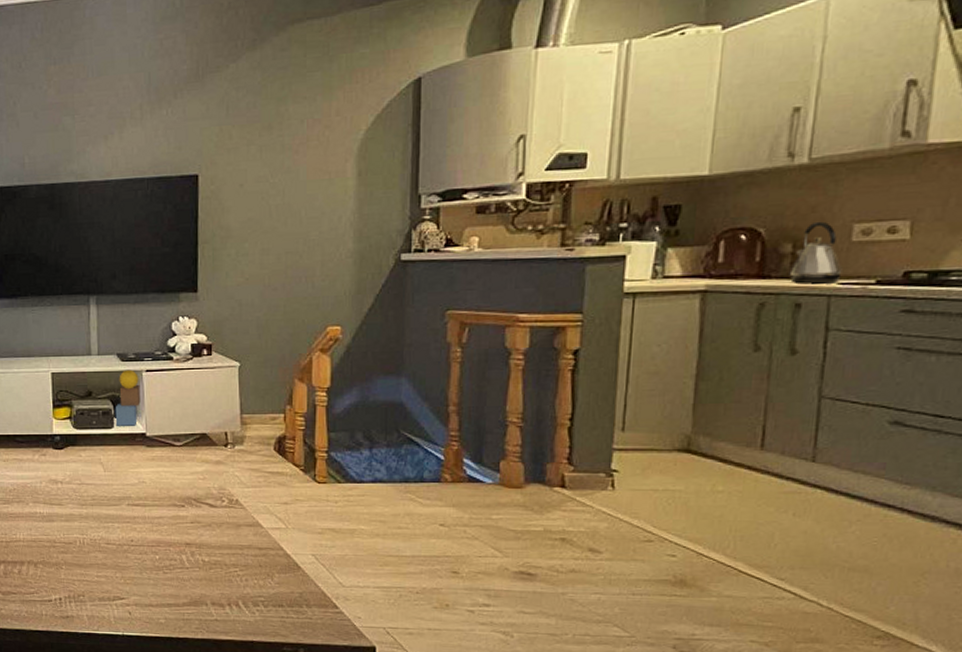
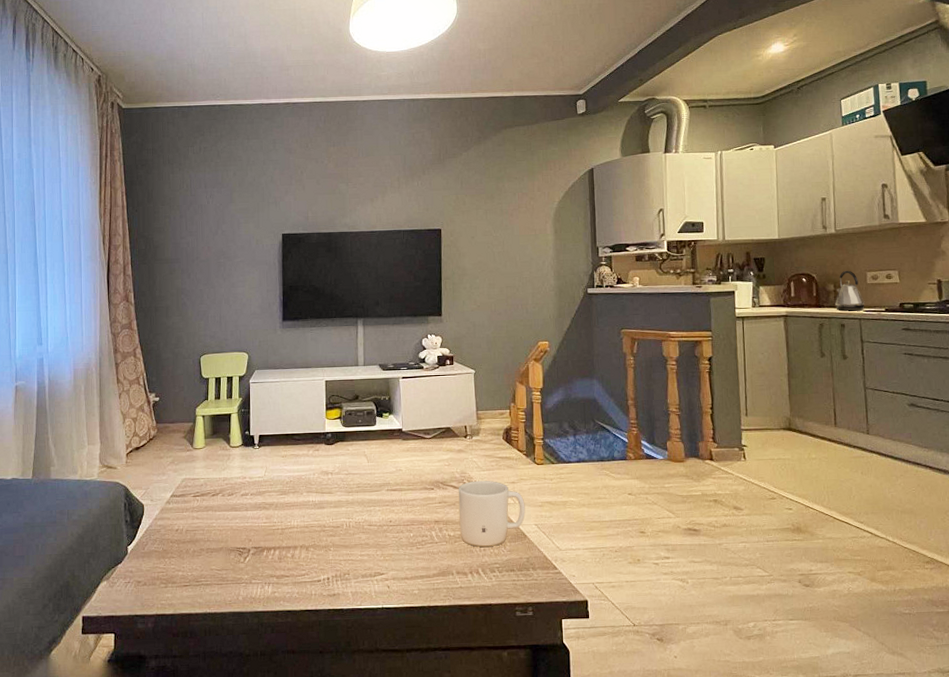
toy blocks: present [115,369,141,426] -> none [377,377,398,424]
mug: none [215,499,300,578] -> present [458,480,526,548]

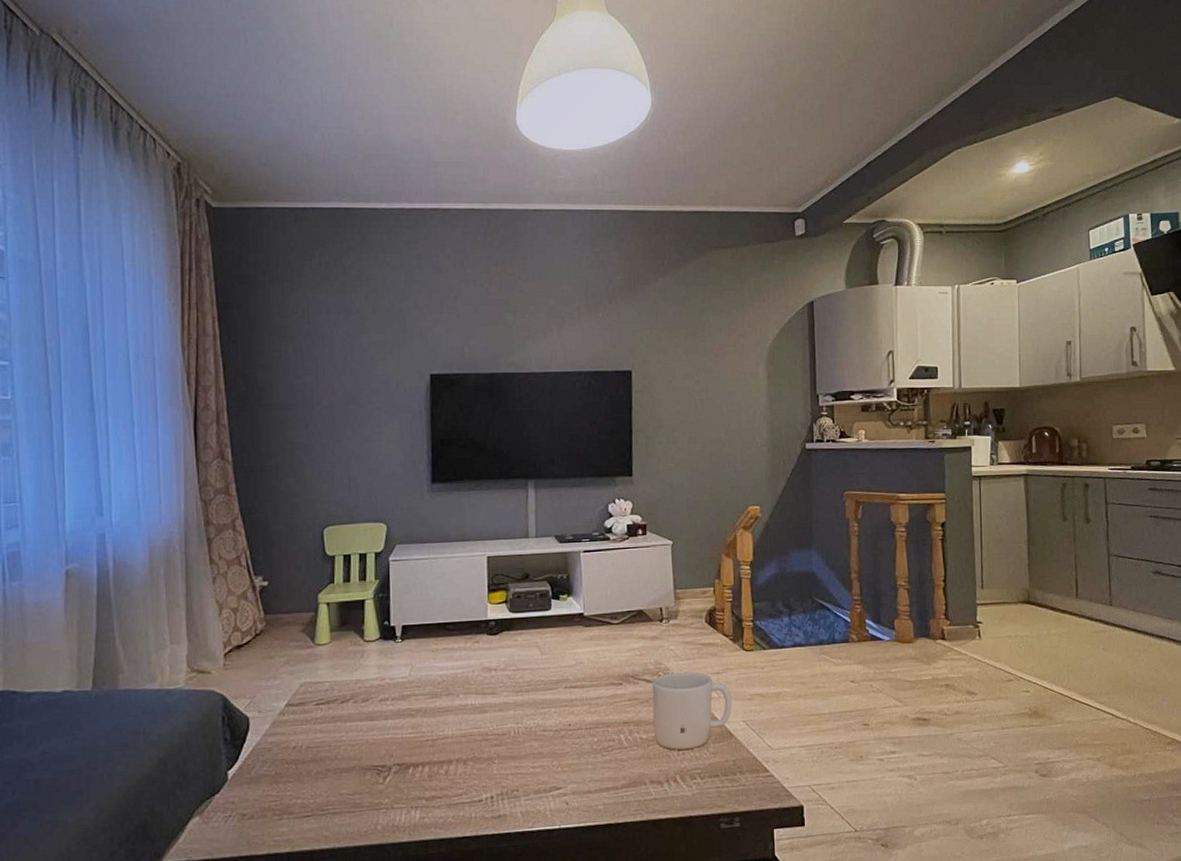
kettle: present [834,270,866,312] -> none [1078,423,1111,470]

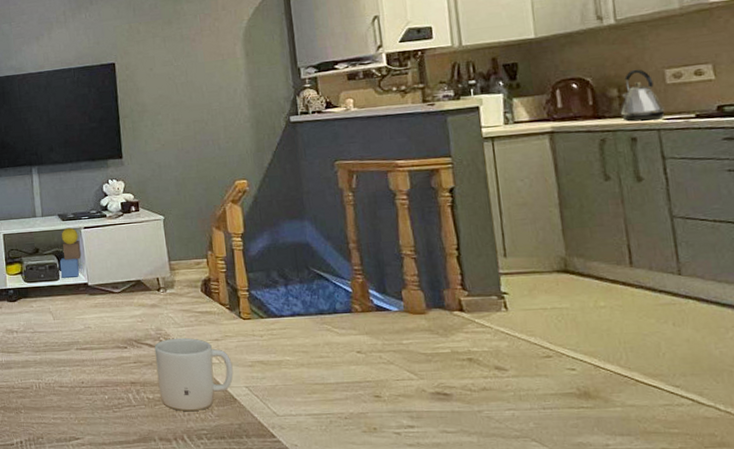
toy blocks: none [552,551,579,608] -> present [59,227,82,278]
kettle: none [1078,423,1111,470] -> present [620,69,666,122]

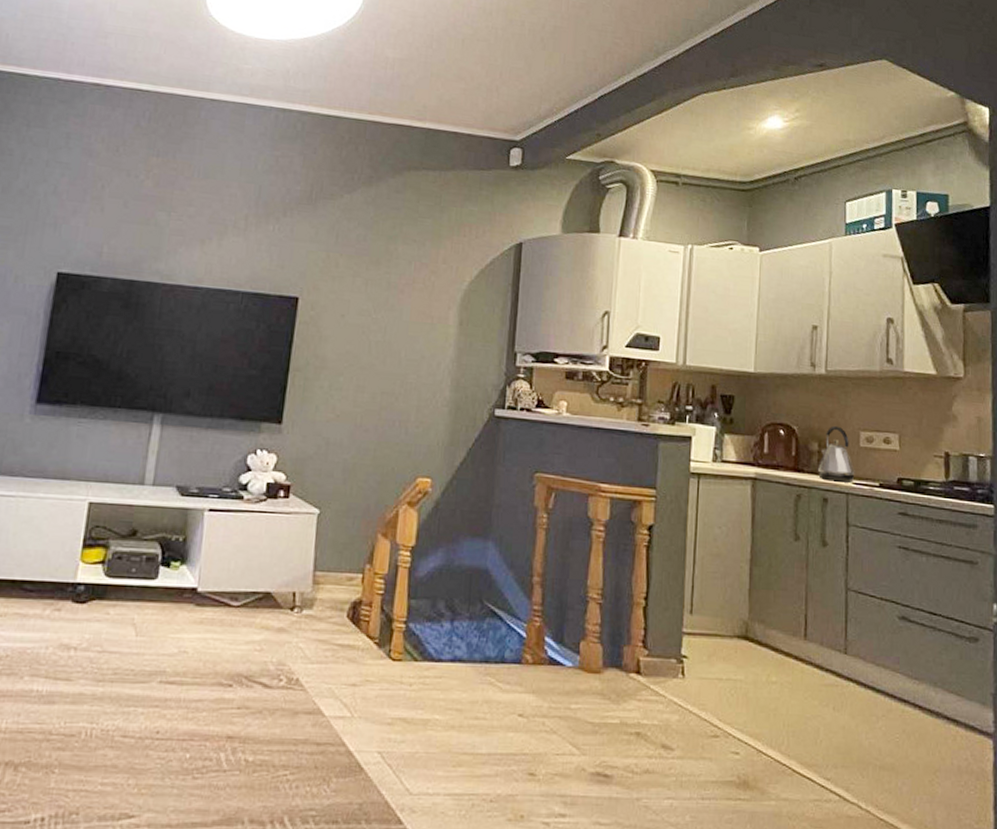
toy blocks: present [59,227,82,278] -> none [160,506,199,578]
mug: present [154,337,234,412] -> none [263,677,368,784]

